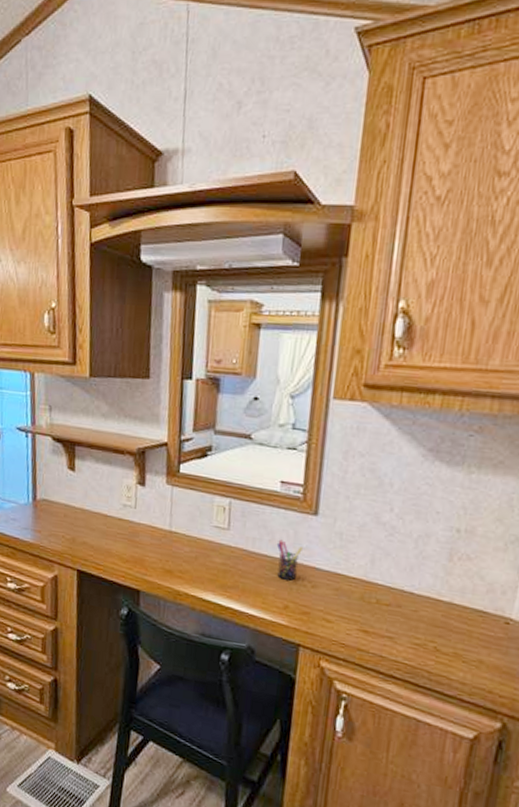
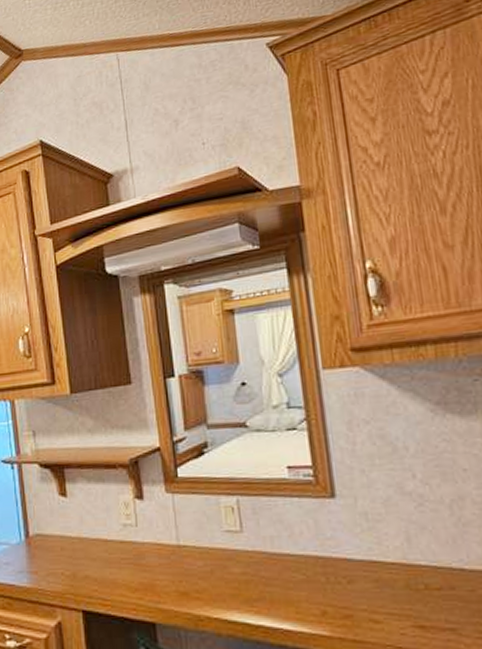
pen holder: present [276,539,302,581] -> none [297,533,327,580]

